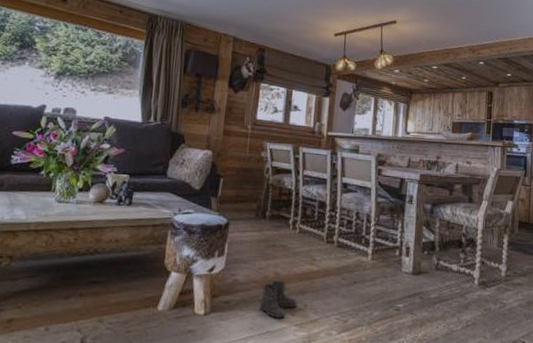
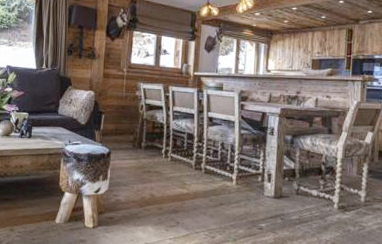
boots: present [259,280,297,318] -> none [138,200,170,233]

